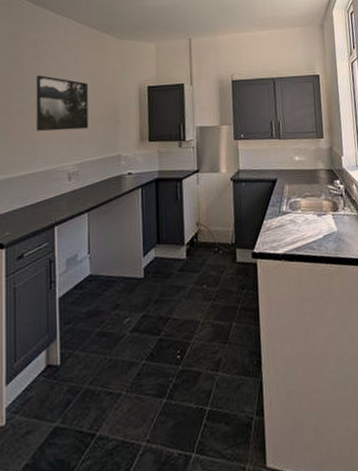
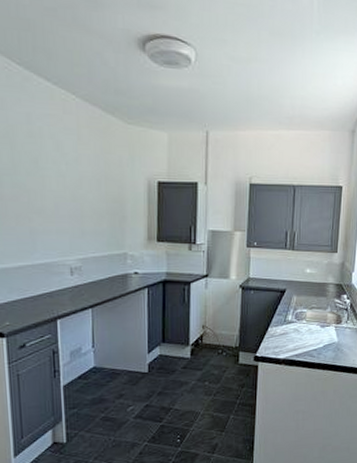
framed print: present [35,75,89,131] -> none [30,158,92,222]

